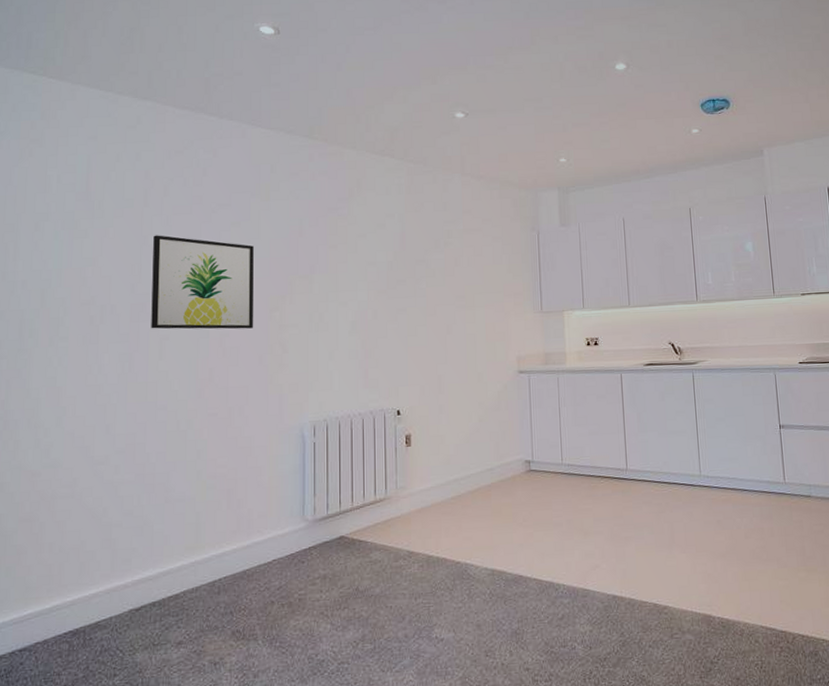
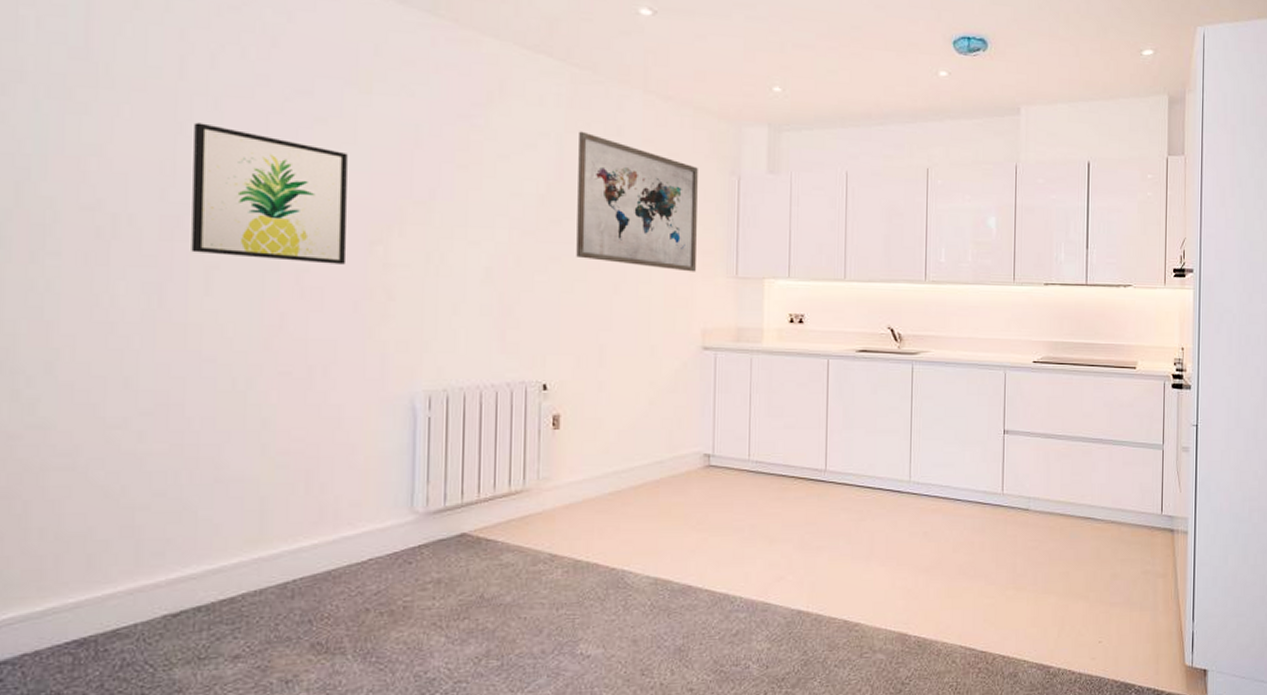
wall art: none [416,210,509,311] -> present [576,131,698,272]

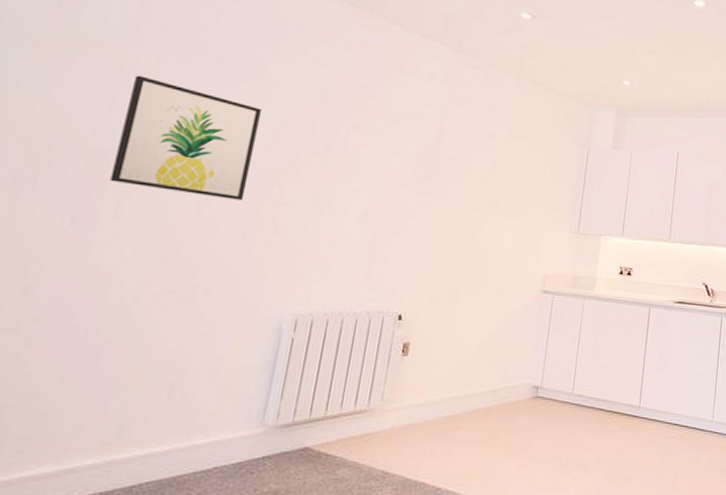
wall art: present [576,131,698,272] -> none [443,104,555,226]

